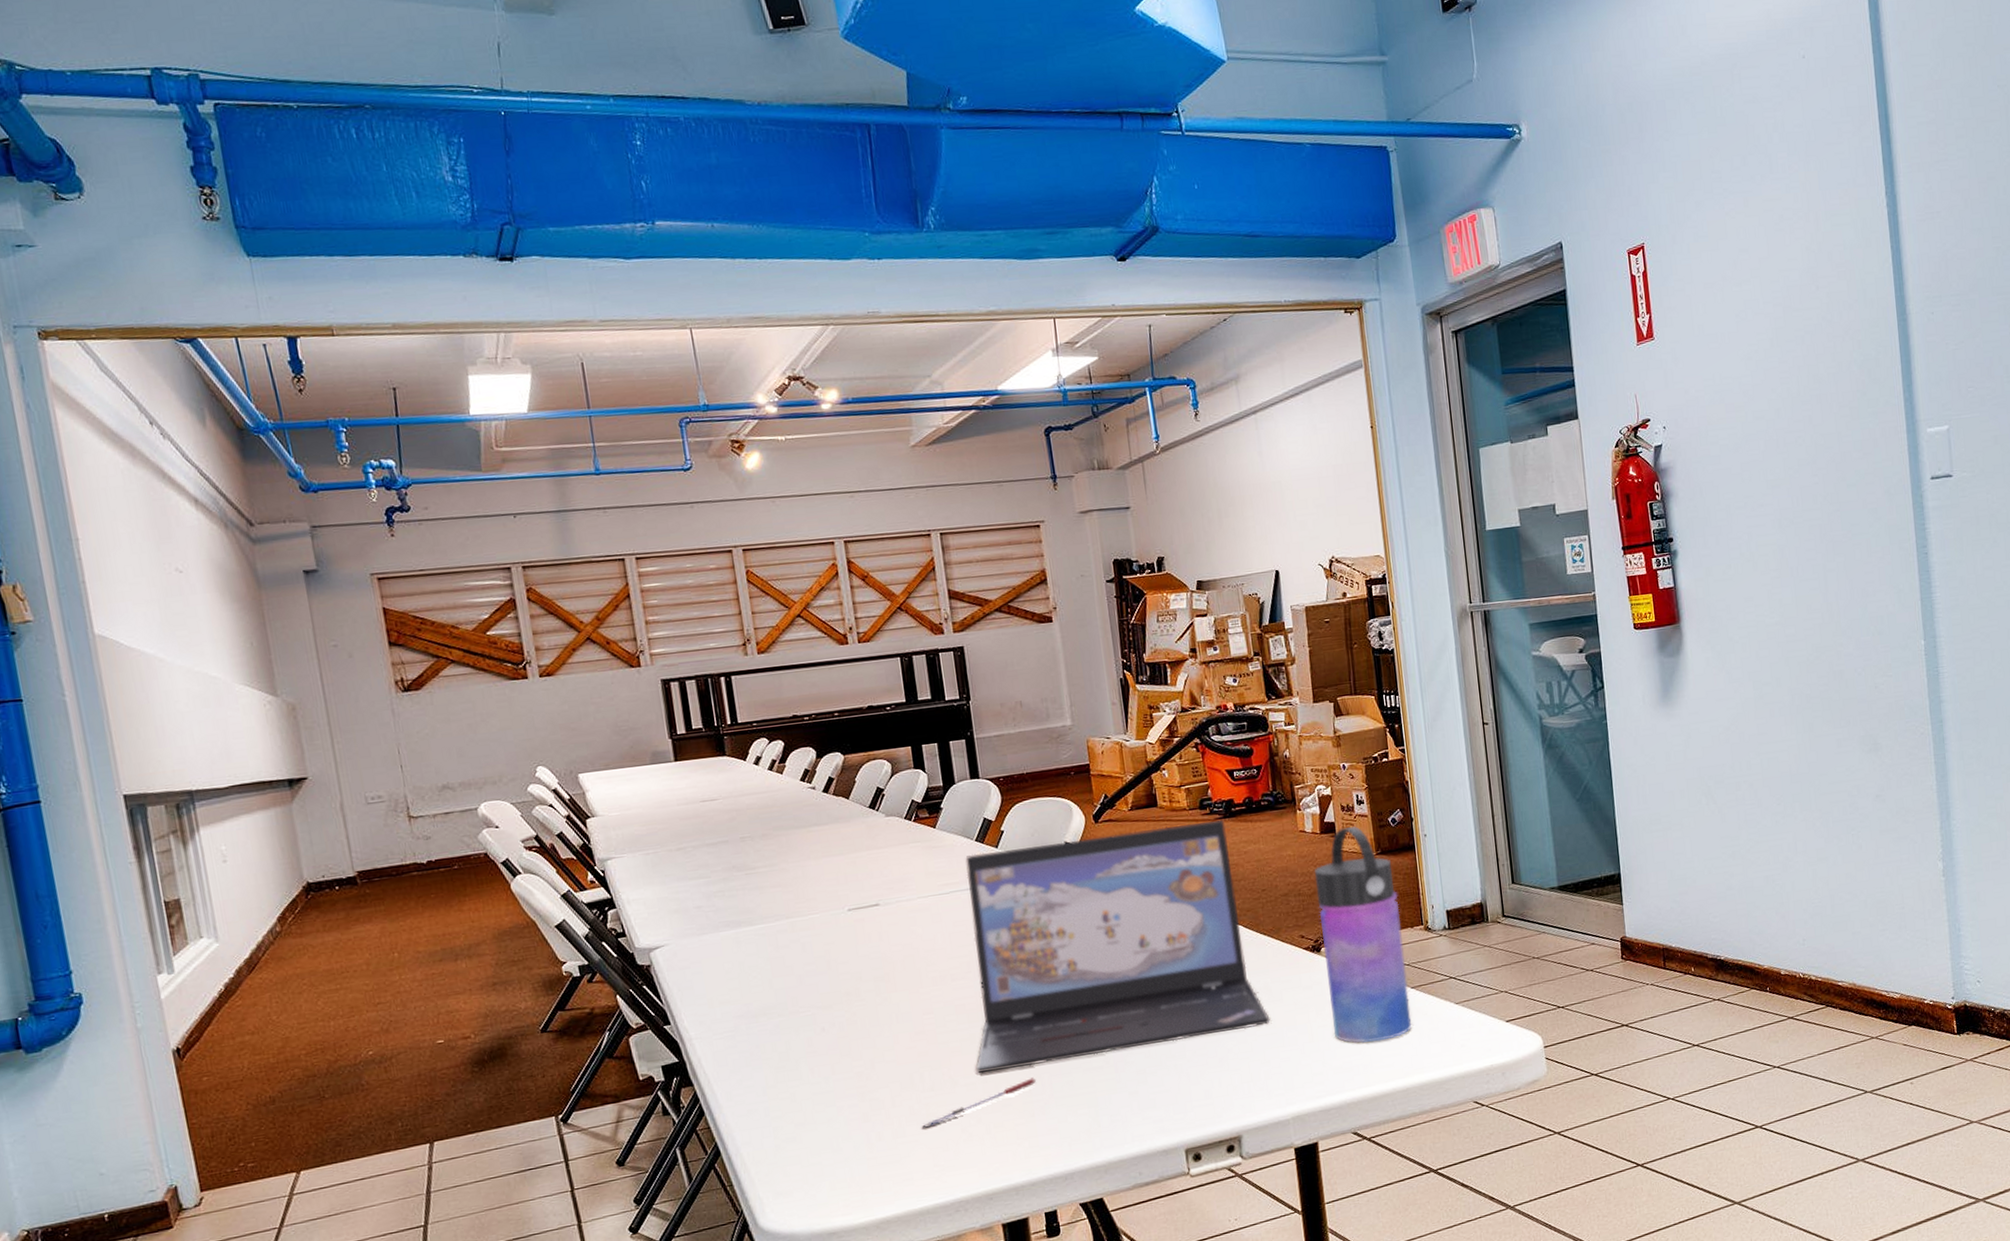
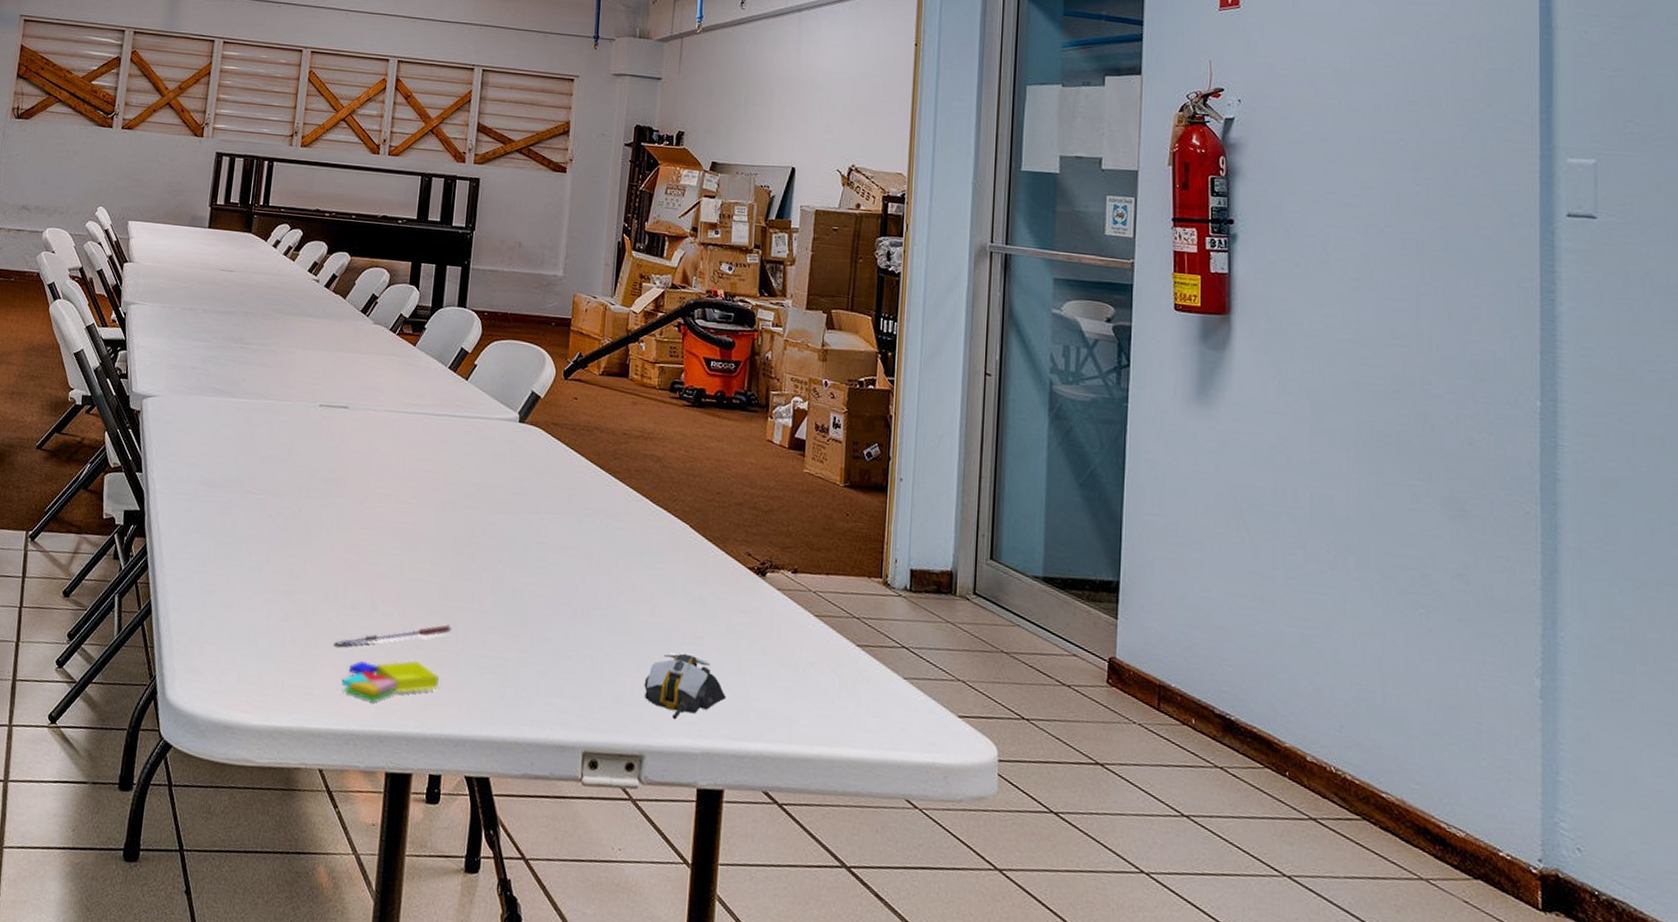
sticky notes: none [938,1117,1035,1167] -> present [341,660,439,701]
laptop: present [965,820,1270,1073] -> none [397,380,699,640]
computer mouse: none [1229,1038,1306,1097] -> present [644,653,726,720]
water bottle: present [1314,826,1413,1044] -> none [764,448,860,697]

